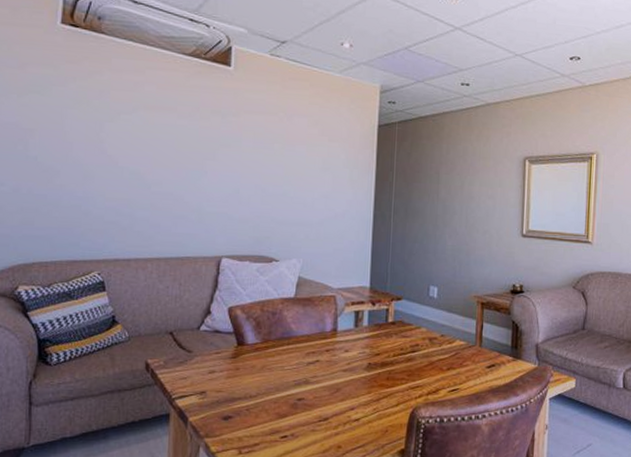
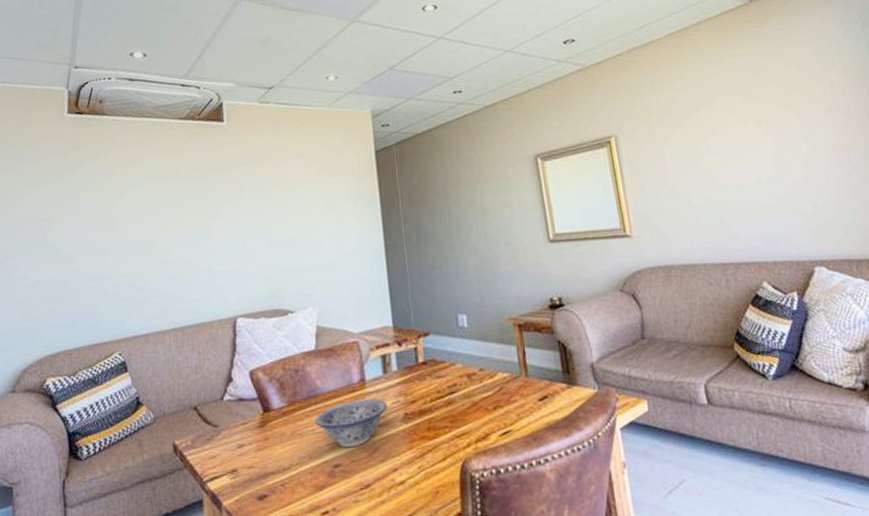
bowl: none [285,346,354,386] -> present [315,398,388,448]

